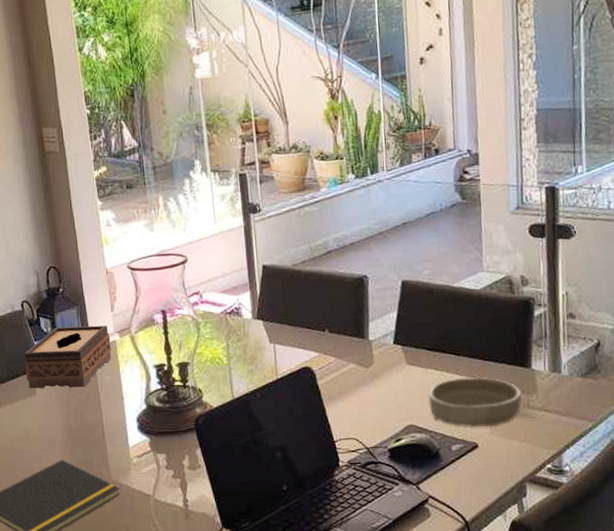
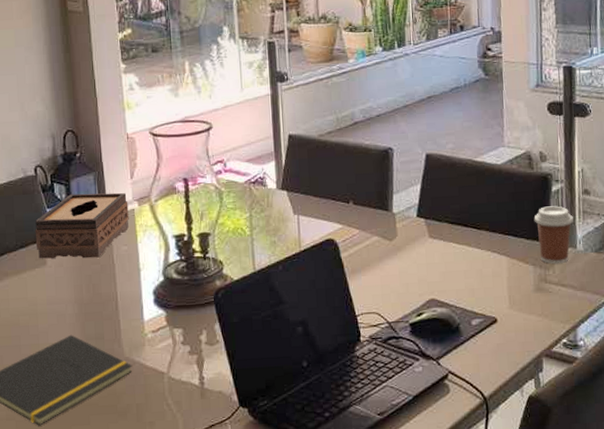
bowl: present [428,377,522,428] -> none [450,251,540,302]
coffee cup: none [515,330,558,389] -> present [534,206,573,264]

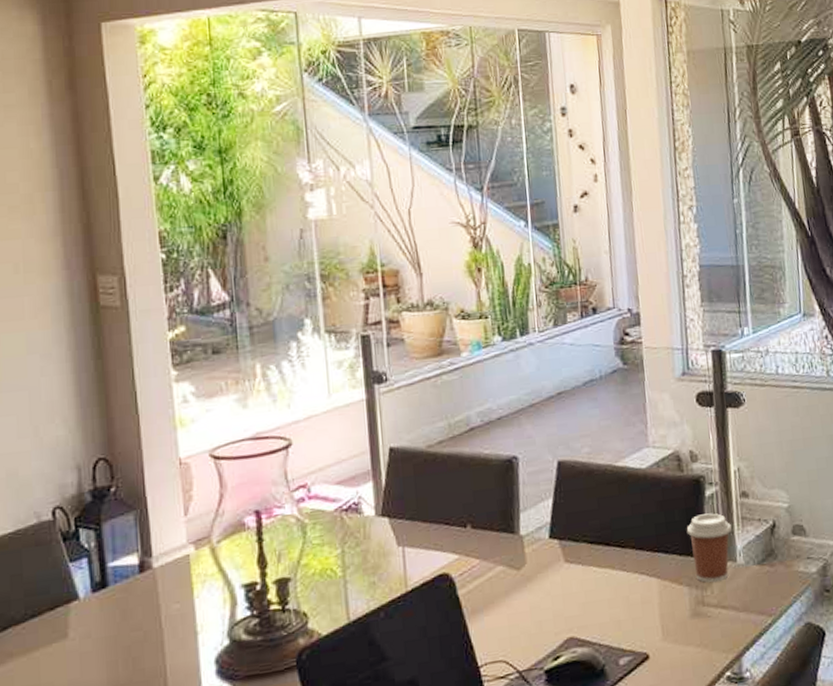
tissue box: present [35,192,129,259] -> none [52,535,183,630]

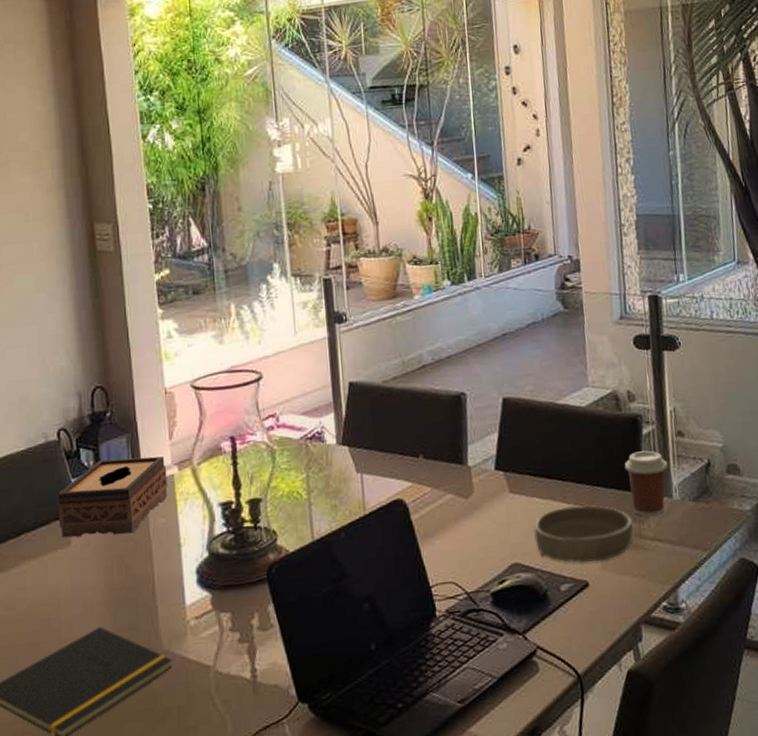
tissue box: none [52,535,183,630] -> present [57,456,168,538]
bowl: none [590,572,696,635] -> present [534,504,634,564]

